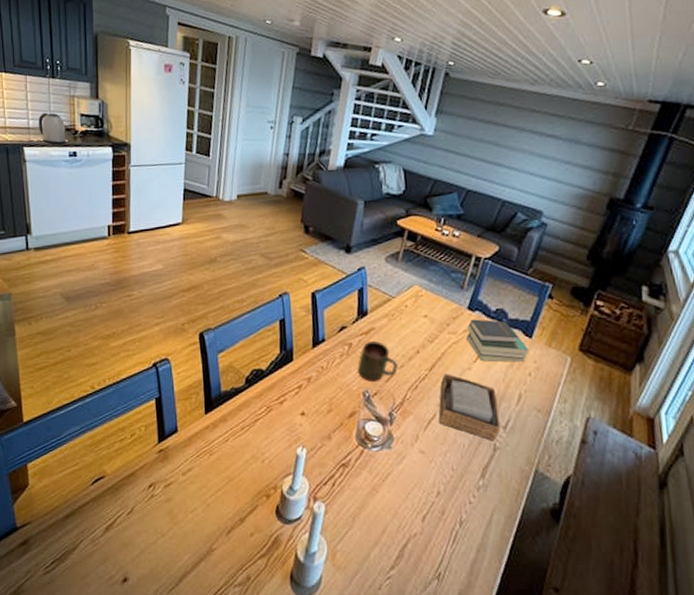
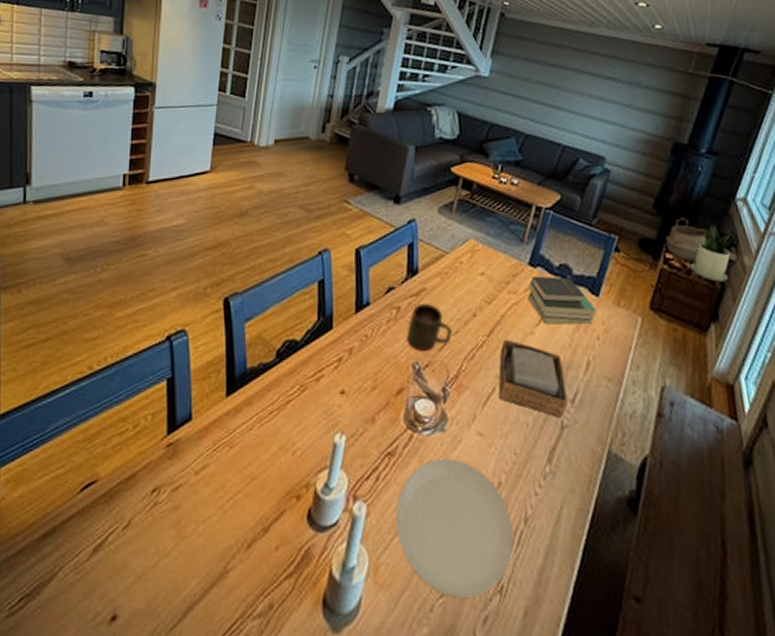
kettle: present [38,112,66,145] -> none [51,48,83,84]
plate: none [349,470,451,581] -> present [395,458,514,598]
woven basket: none [597,268,637,309] -> present [665,217,707,262]
planter: none [619,275,665,327] -> present [689,225,735,282]

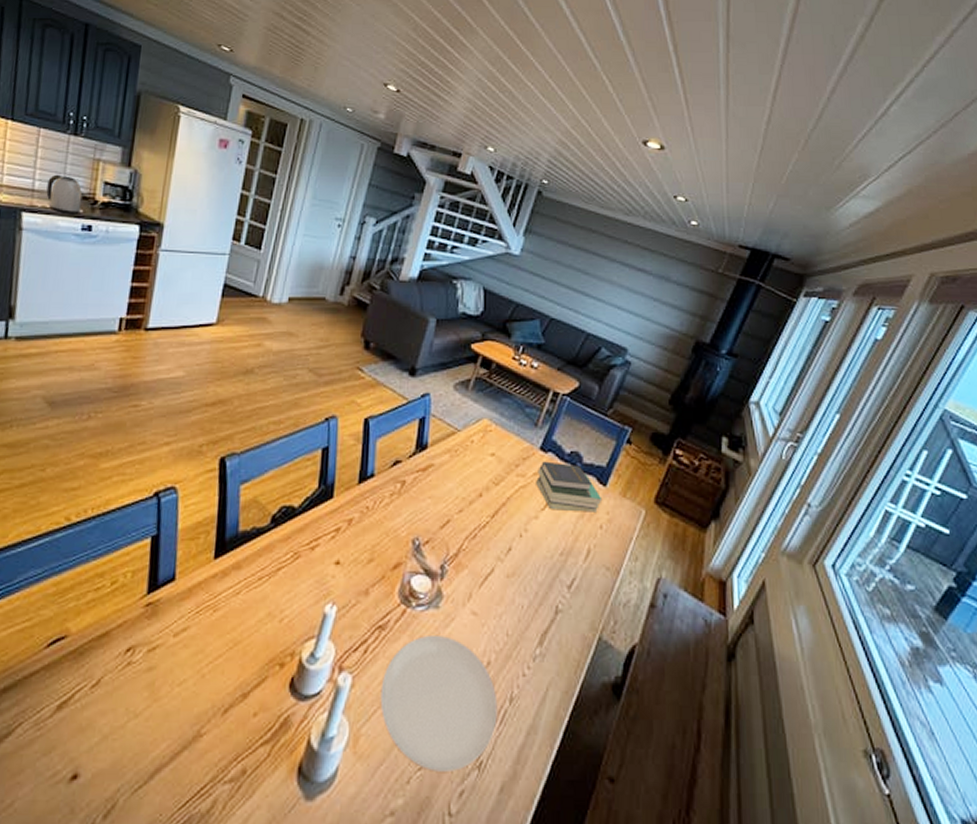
kettle: none [51,48,83,84] -> present [46,174,83,215]
mug: present [406,302,452,351] -> none [409,479,456,527]
napkin holder: present [498,339,569,418] -> none [497,522,565,602]
woven basket: present [665,217,707,262] -> none [678,415,718,460]
planter: present [689,225,735,282] -> none [697,425,744,481]

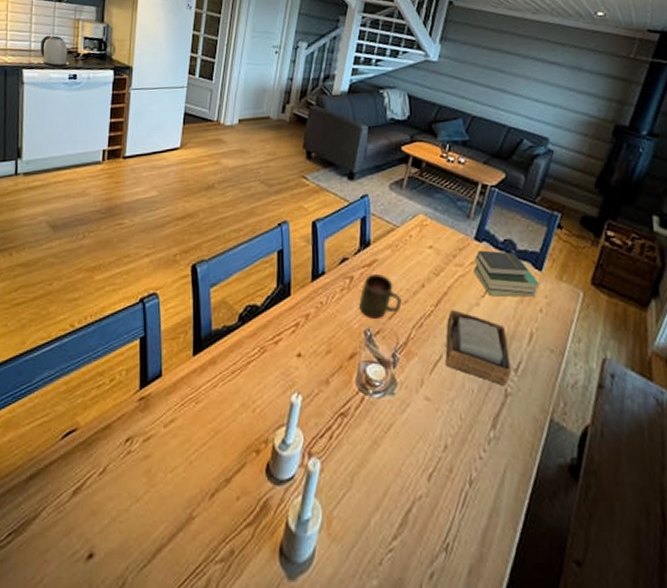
plate: present [380,634,498,772] -> none [347,420,460,553]
mug: none [409,479,456,527] -> present [359,273,402,319]
napkin holder: none [497,522,565,602] -> present [445,310,512,386]

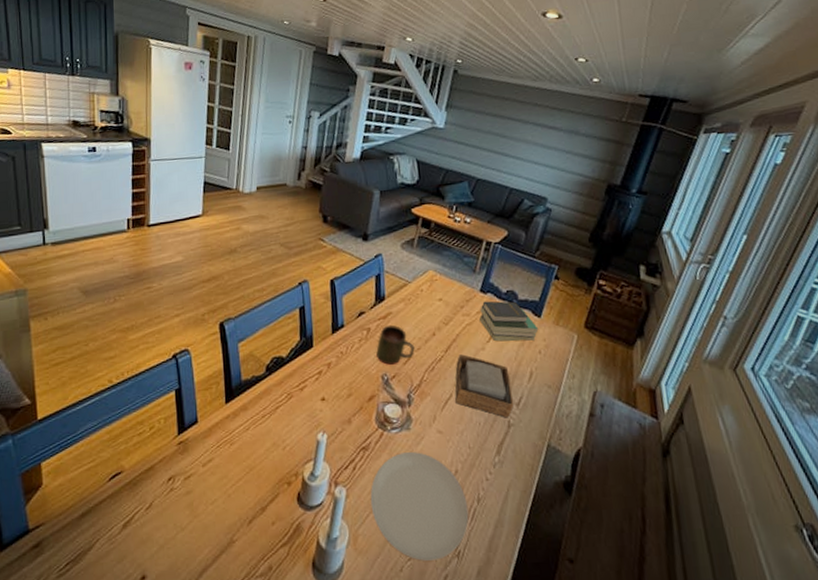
kettle: present [40,35,68,68] -> none [57,109,86,141]
plate: none [347,420,460,553] -> present [370,451,469,561]

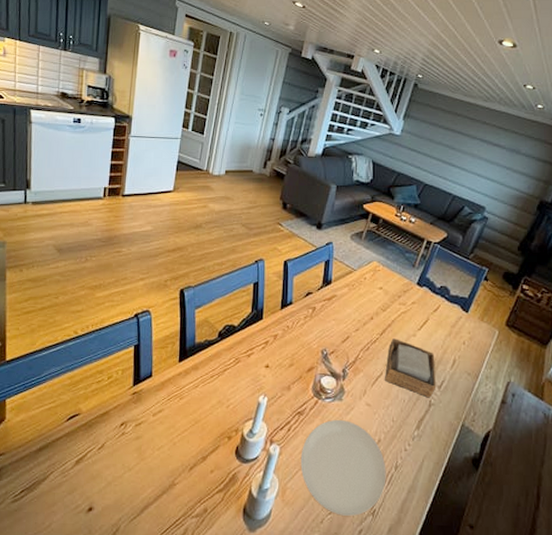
mug: present [376,324,415,365] -> none [319,306,354,341]
books: present [479,301,539,342] -> none [414,293,465,332]

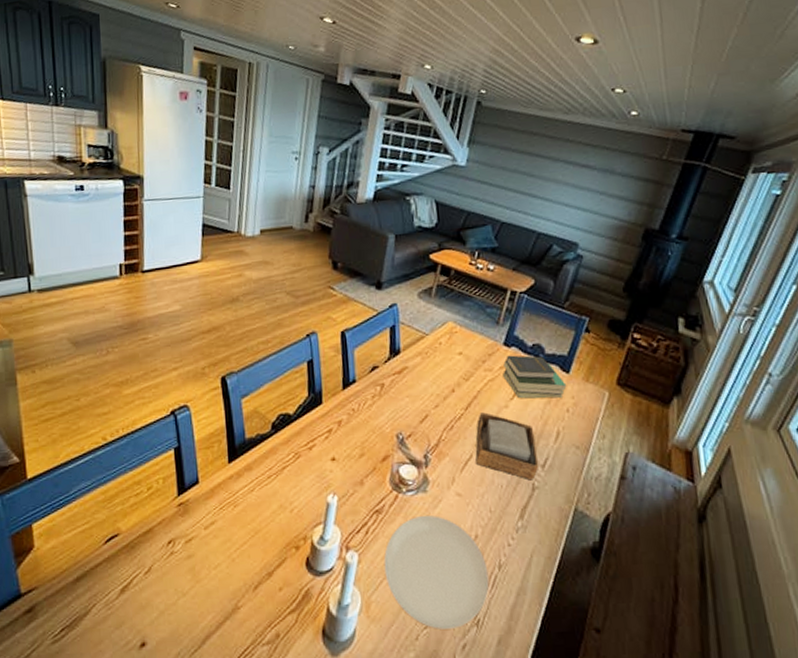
books: none [414,293,465,332] -> present [503,355,567,399]

